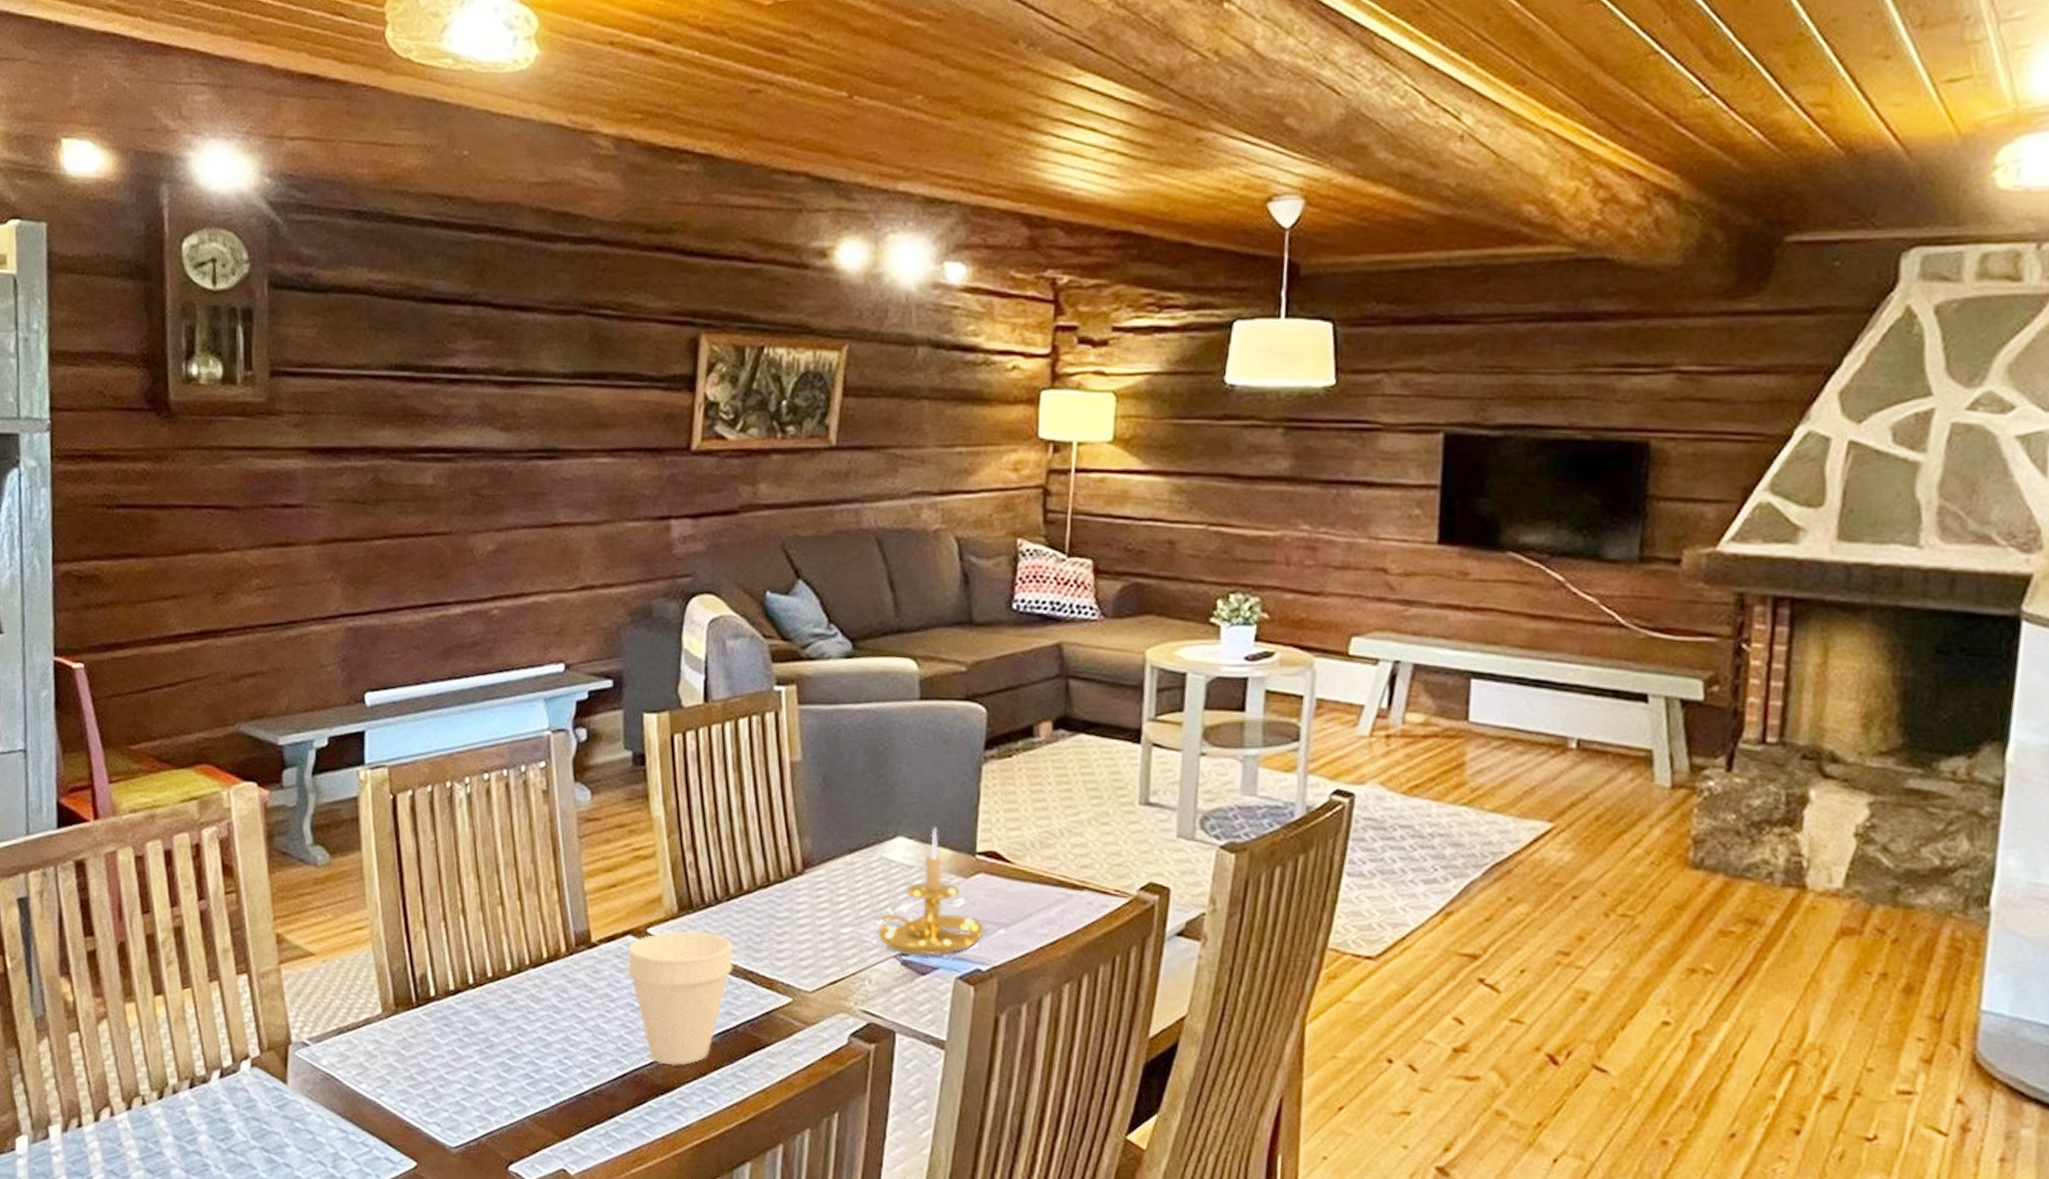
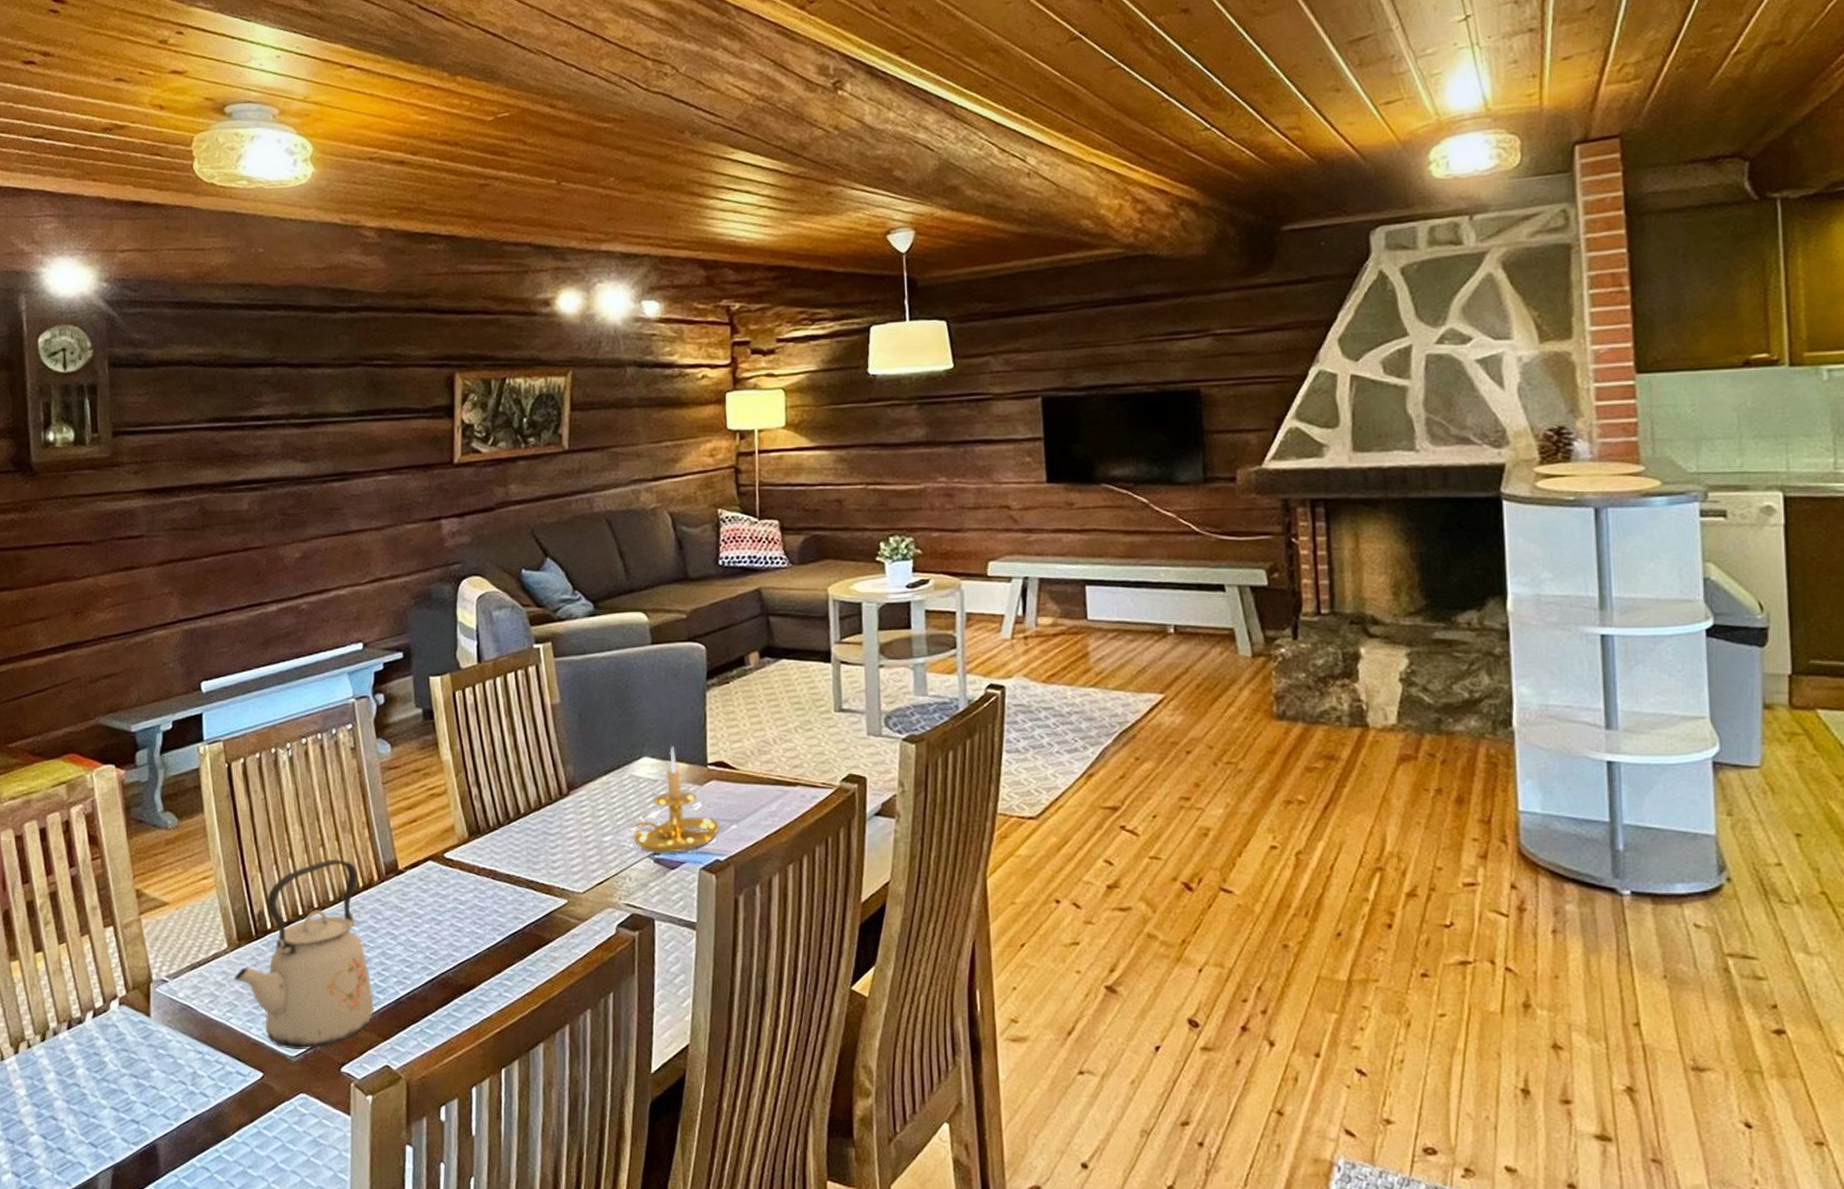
kettle: none [387,921,553,1142] -> present [234,858,375,1050]
cup: present [628,930,734,1066] -> none [430,851,517,967]

